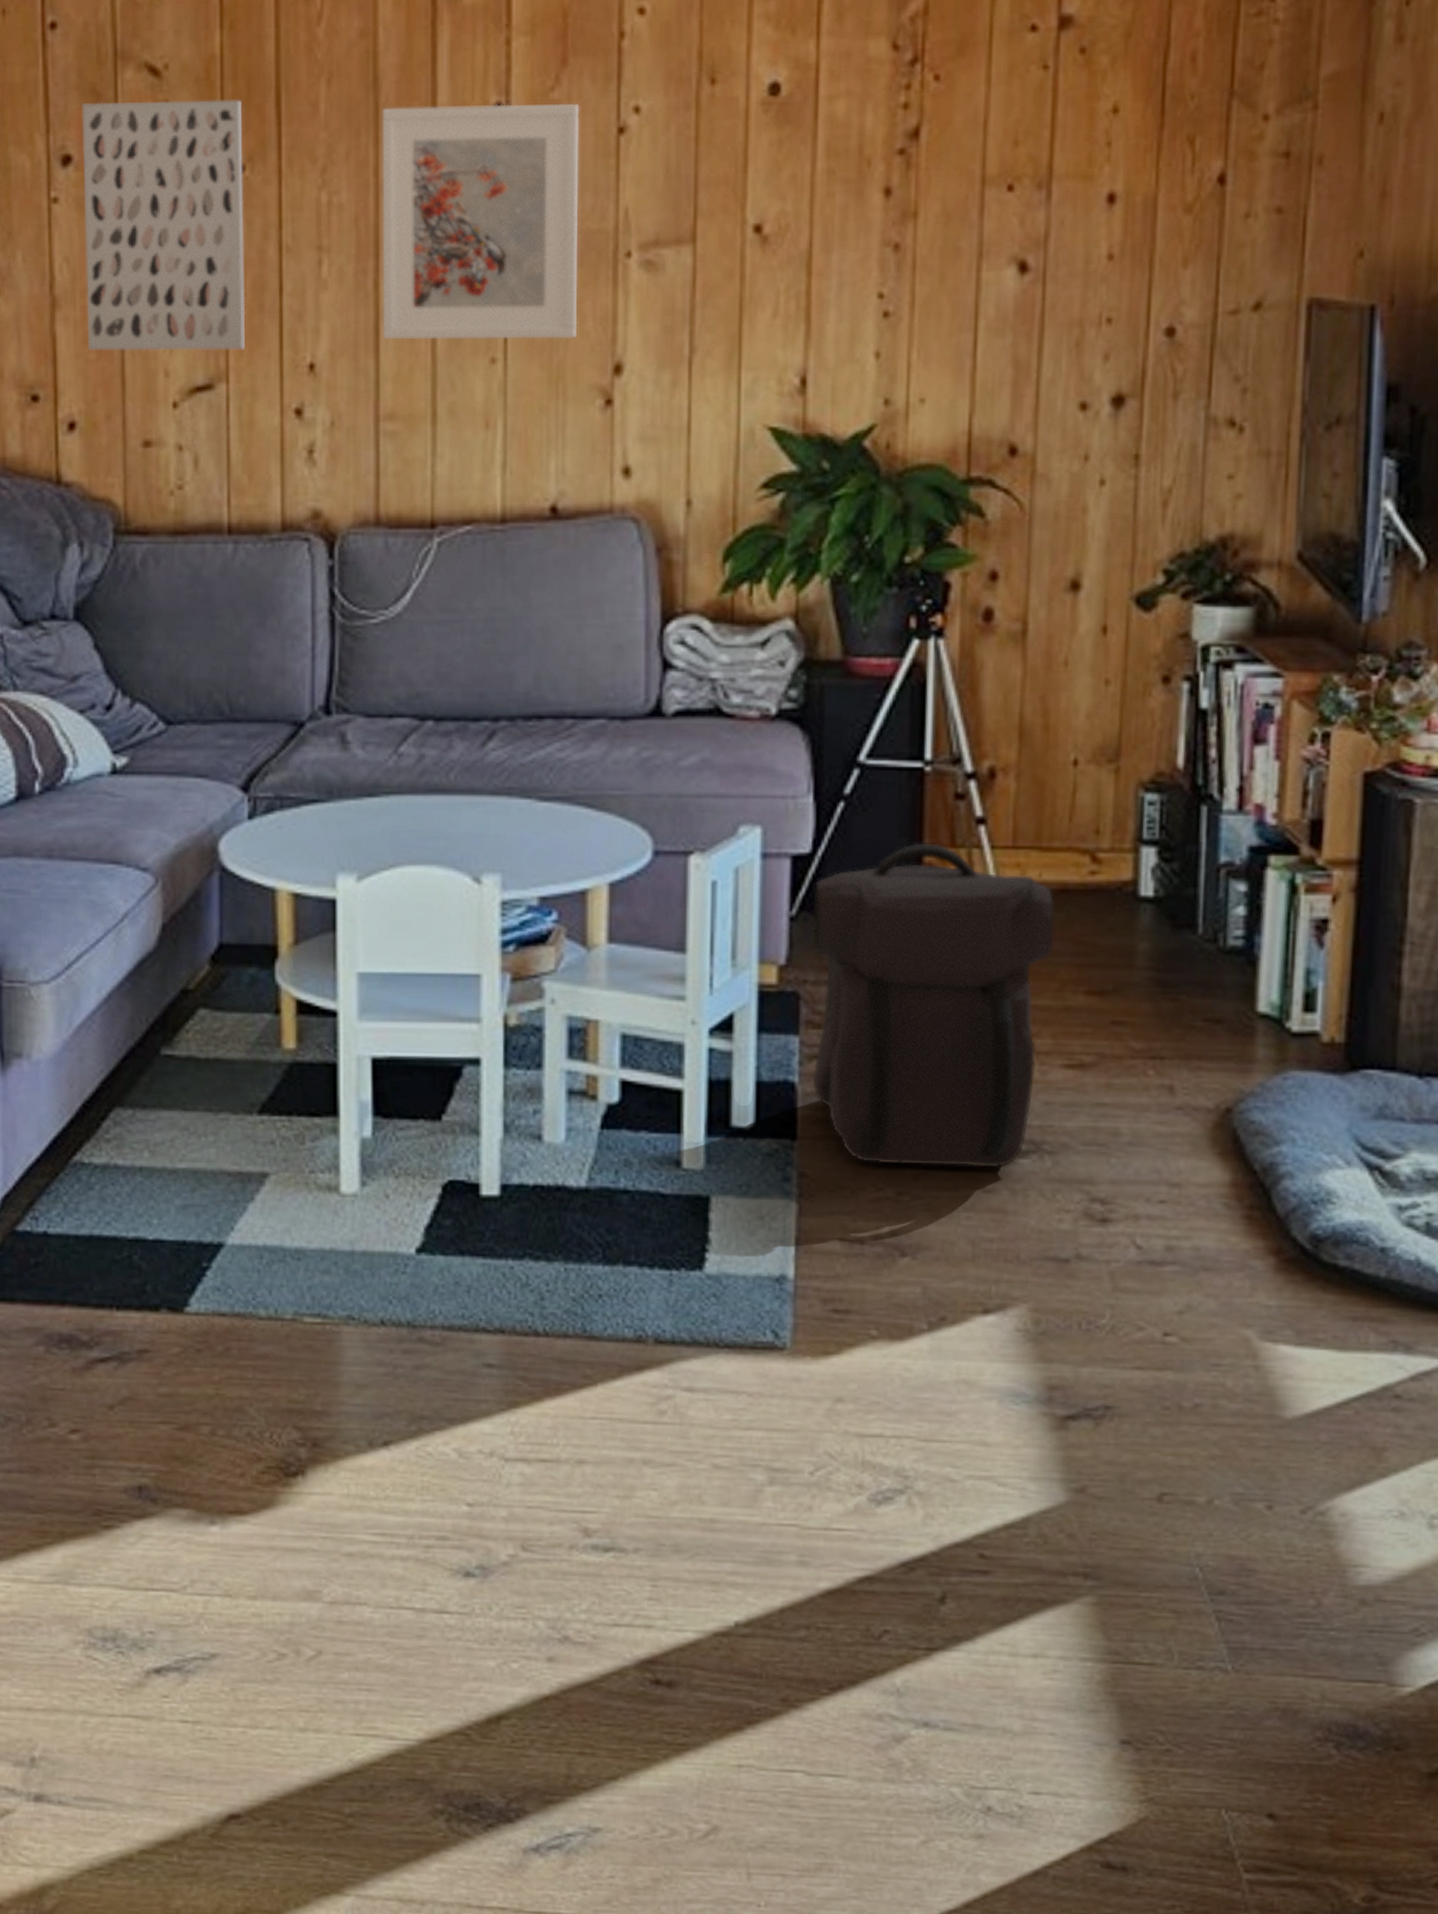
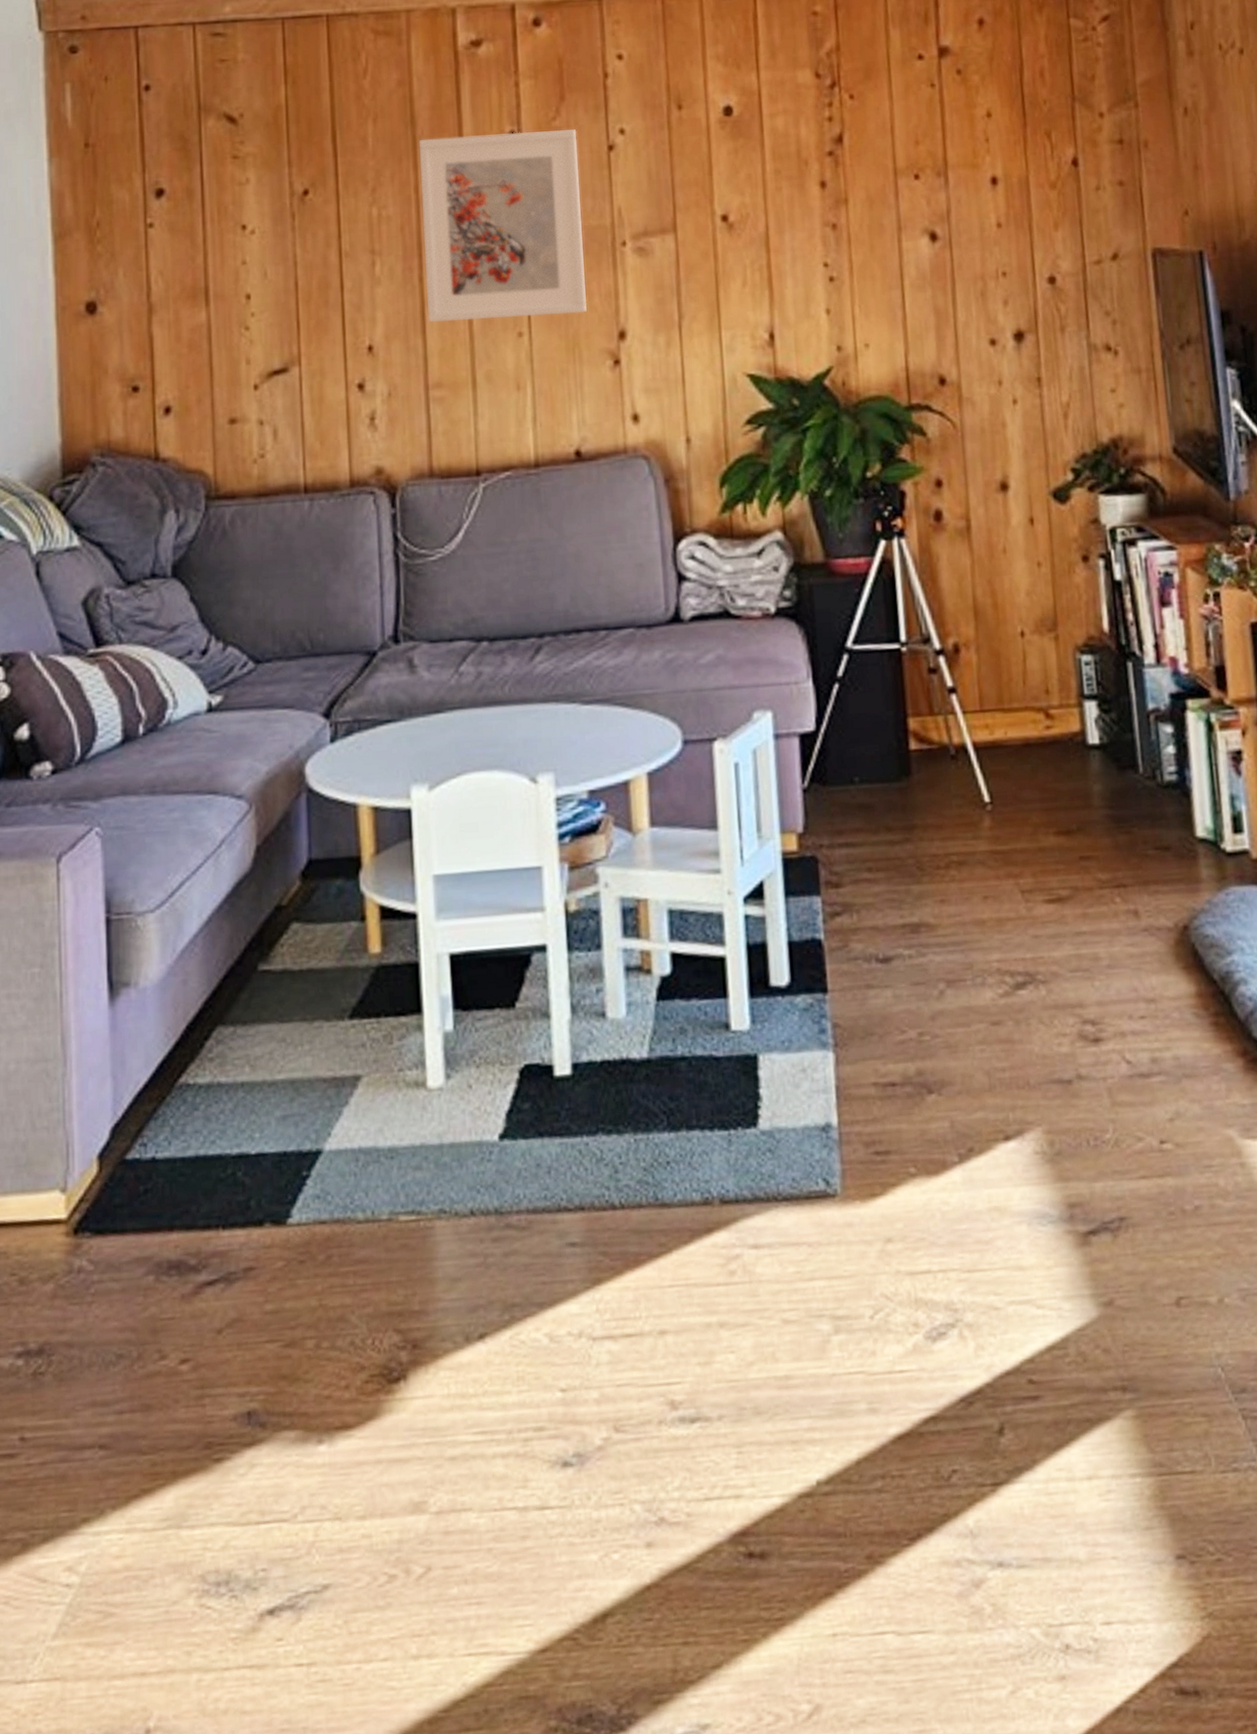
wall art: present [82,99,246,351] -> none [172,138,314,347]
backpack: present [812,843,1055,1168] -> none [820,713,1024,1008]

